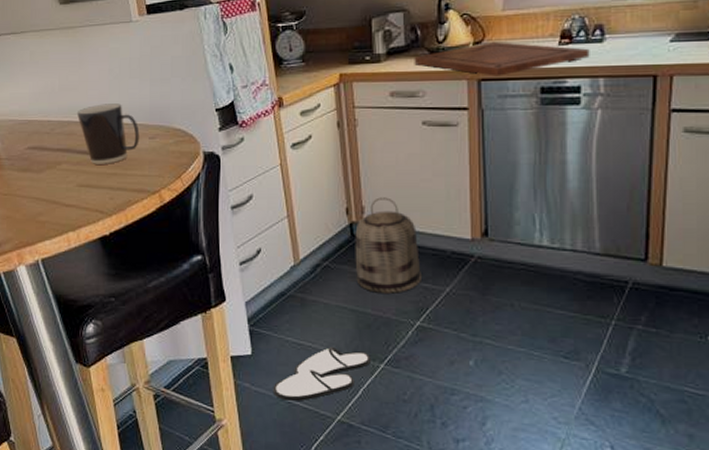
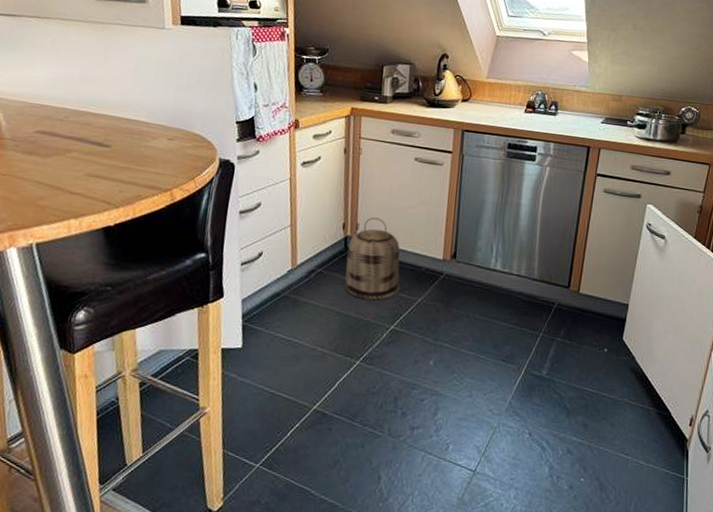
mug: present [76,103,140,164] -> none [95,100,159,158]
slippers: present [273,347,371,401] -> none [257,344,349,392]
cutting board: present [414,42,590,76] -> none [414,101,546,130]

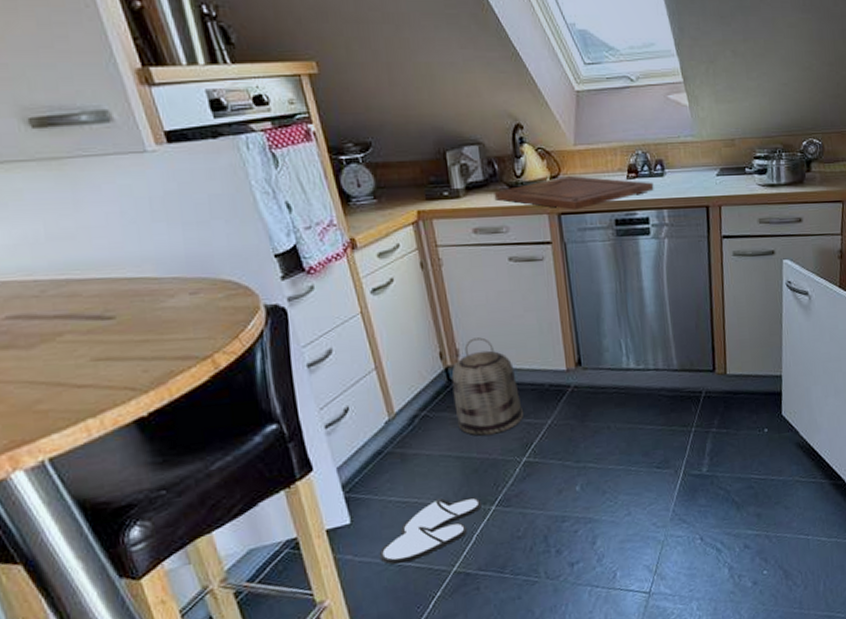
slippers: none [257,344,349,392] -> present [379,497,482,564]
cutting board: none [414,101,546,130] -> present [494,176,654,210]

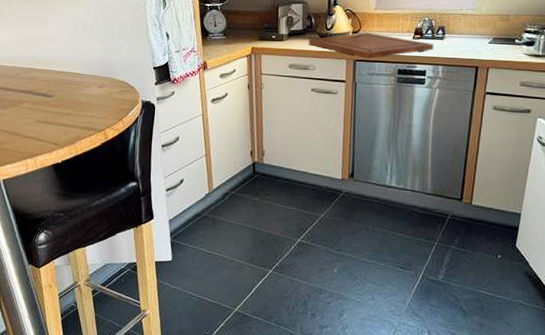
slippers: present [379,497,482,564] -> none [187,256,263,297]
basket: present [451,337,524,436] -> none [255,144,305,218]

